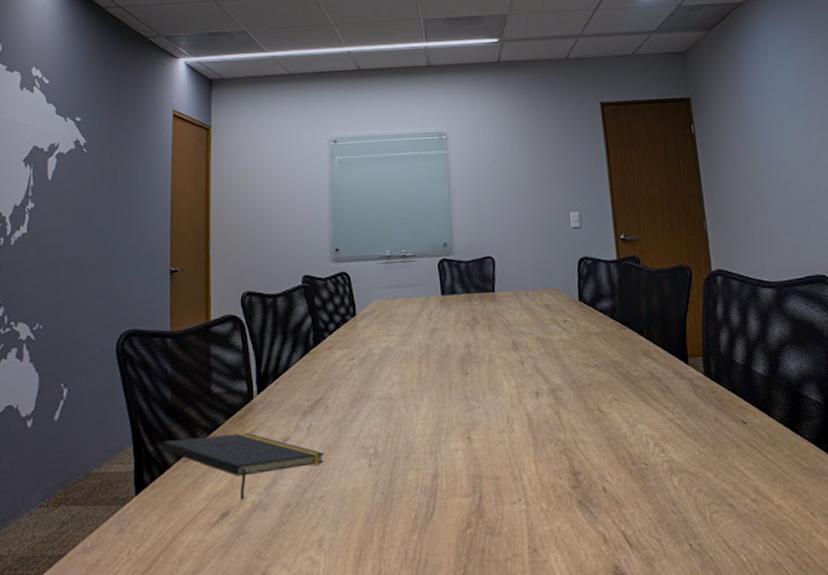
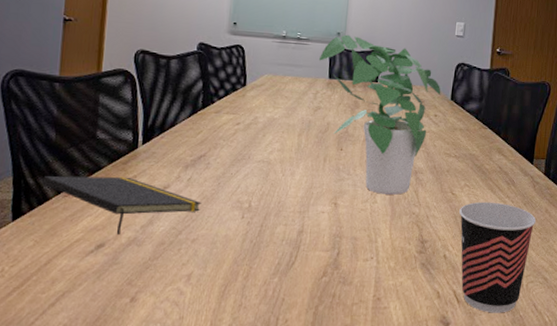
potted plant: none [427,244,567,421] -> present [318,34,441,195]
cup: none [611,415,707,557] -> present [459,201,537,313]

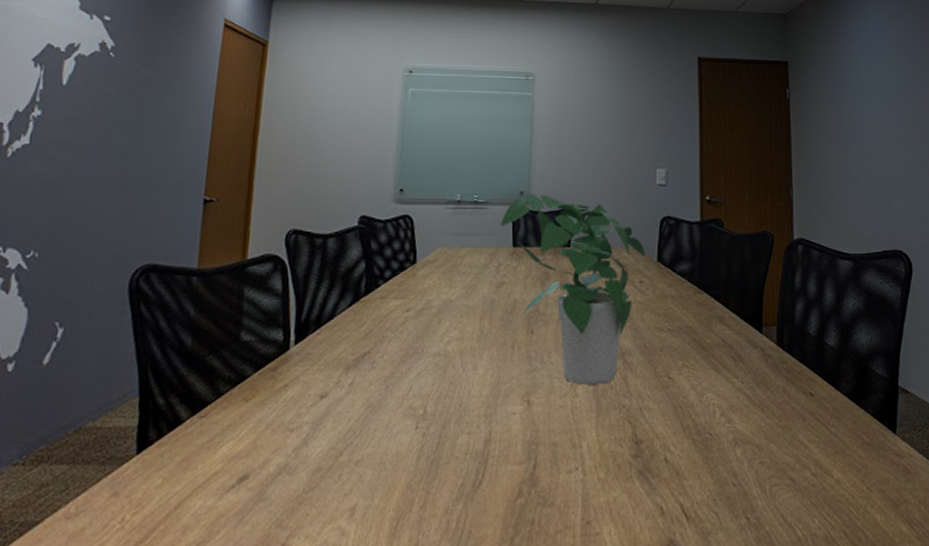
notepad: present [42,175,202,234] -> none [174,386,367,461]
cup: present [459,201,537,313] -> none [679,384,774,531]

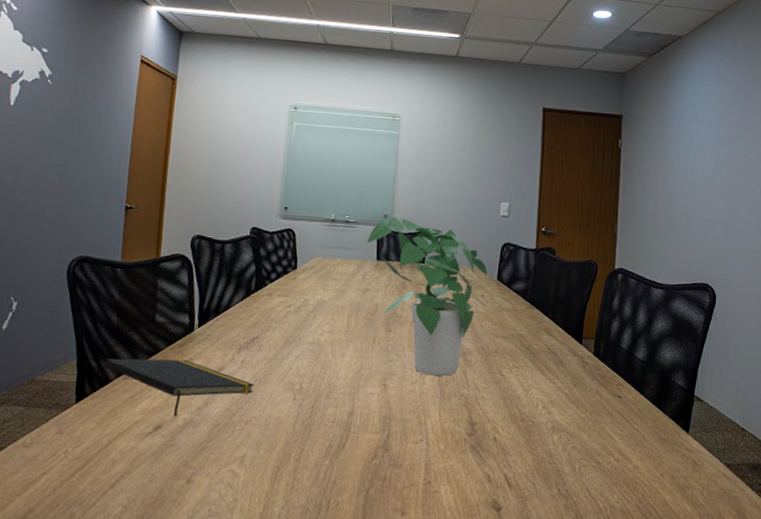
notepad: none [174,386,367,461] -> present [104,358,255,416]

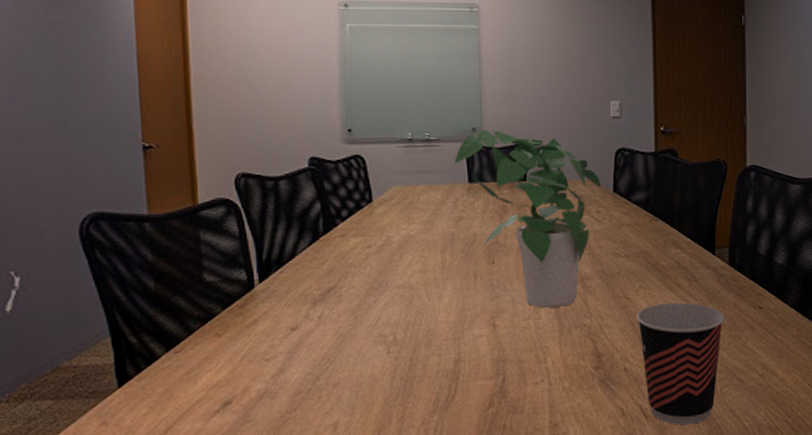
notepad: present [104,358,255,416] -> none [147,322,339,388]
cup: none [508,383,587,498] -> present [637,302,725,425]

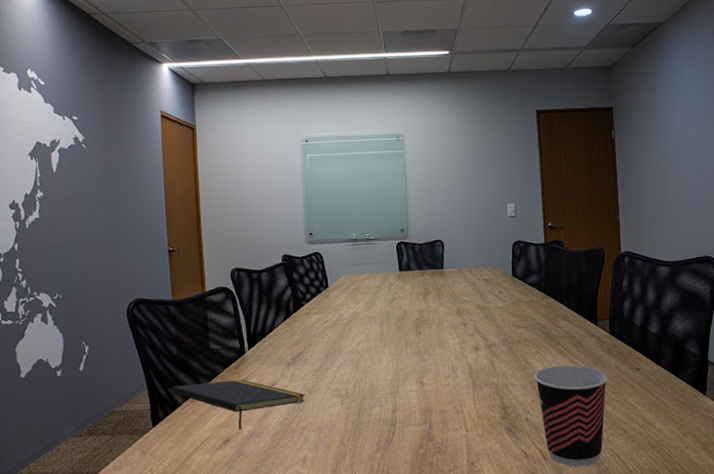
notepad: none [147,322,339,388] -> present [172,379,306,429]
potted plant: present [454,129,601,308] -> none [388,229,502,369]

